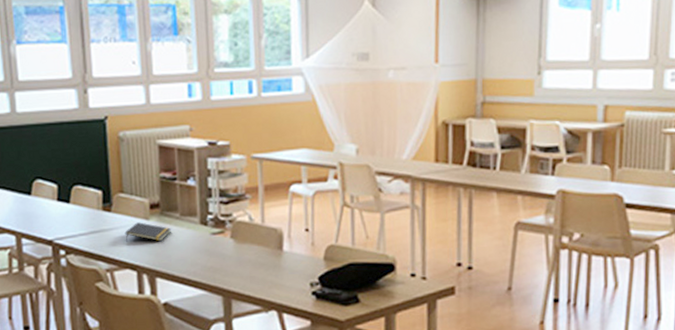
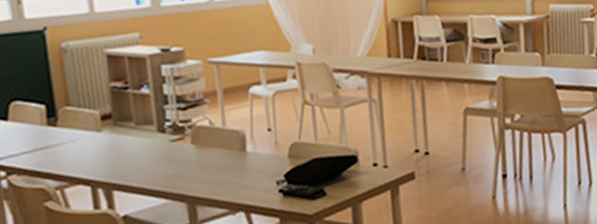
notepad: present [124,222,171,242] -> none [74,135,126,157]

